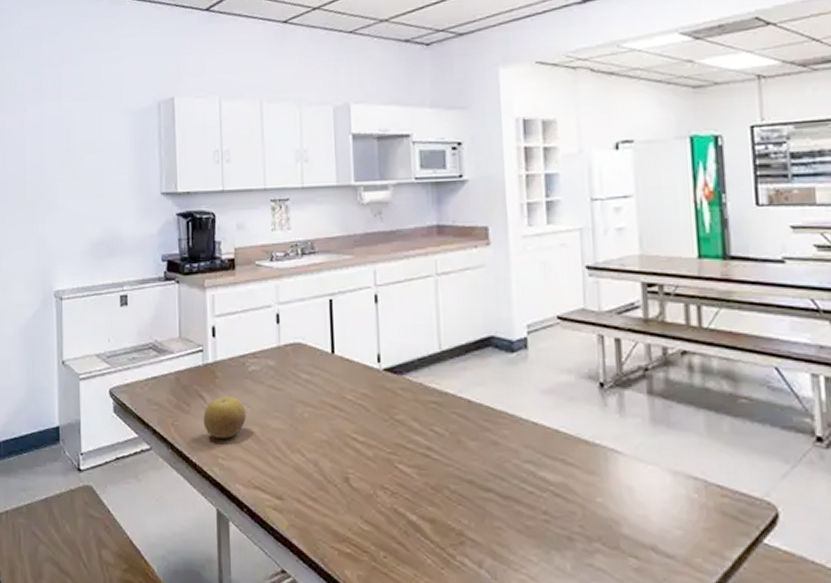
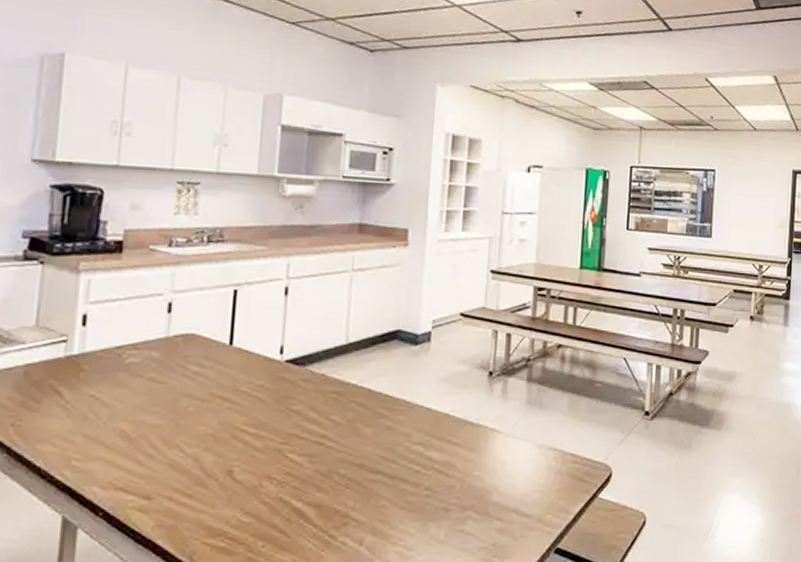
fruit: present [203,397,246,439] -> none [56,392,116,438]

